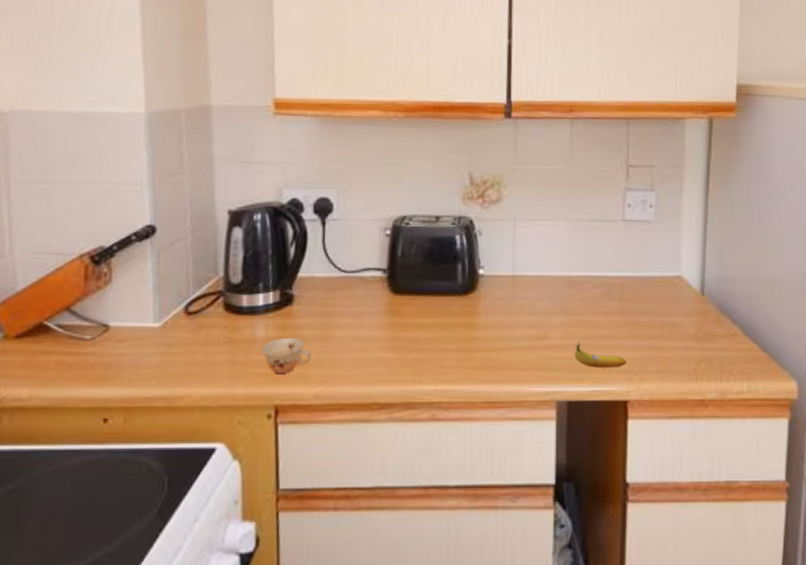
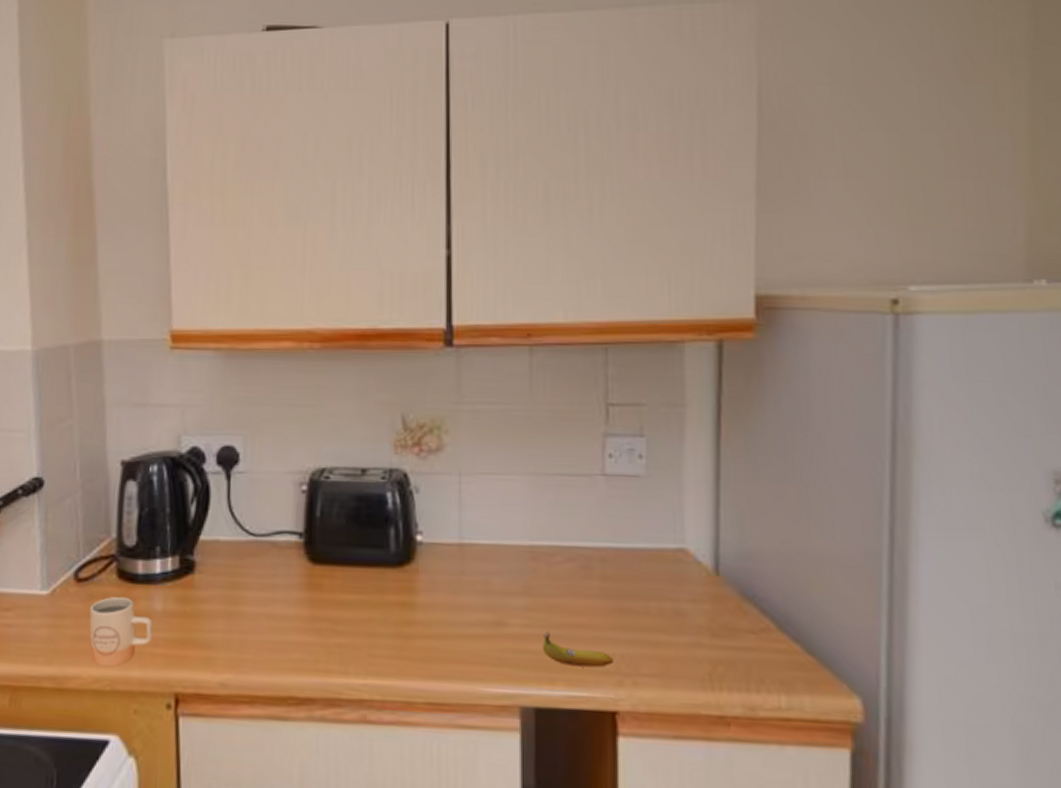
mug: none [198,326,256,386] -> present [89,596,154,667]
teacup: present [262,337,311,373] -> none [160,612,216,656]

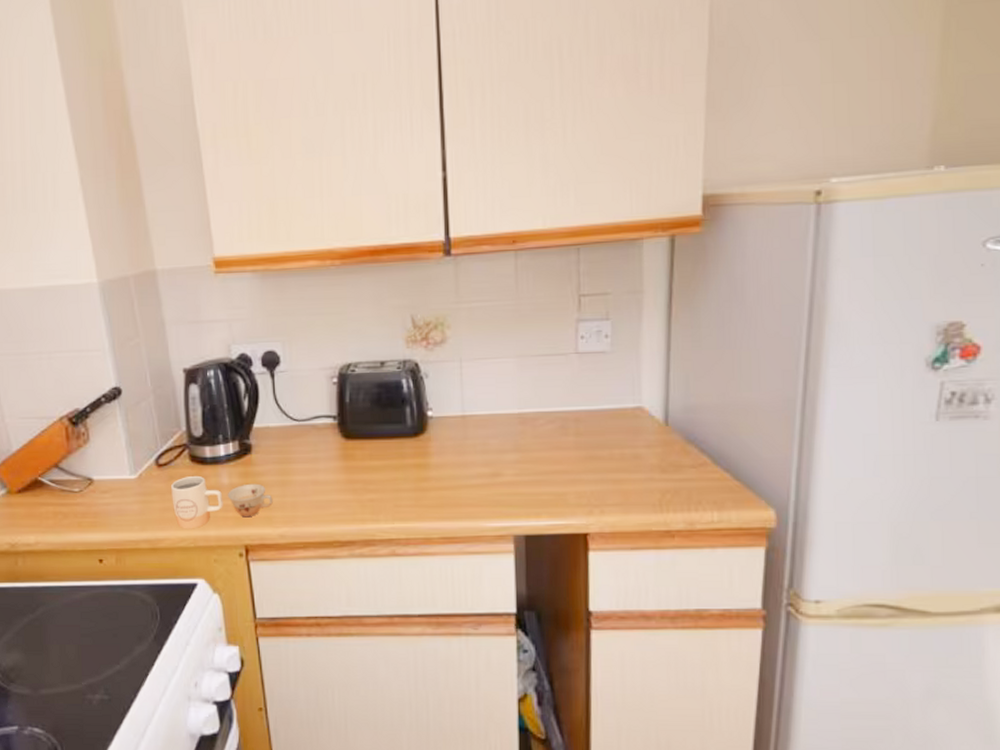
teacup: none [160,612,216,656] -> present [228,483,273,516]
fruit: present [542,631,613,668] -> none [529,477,585,502]

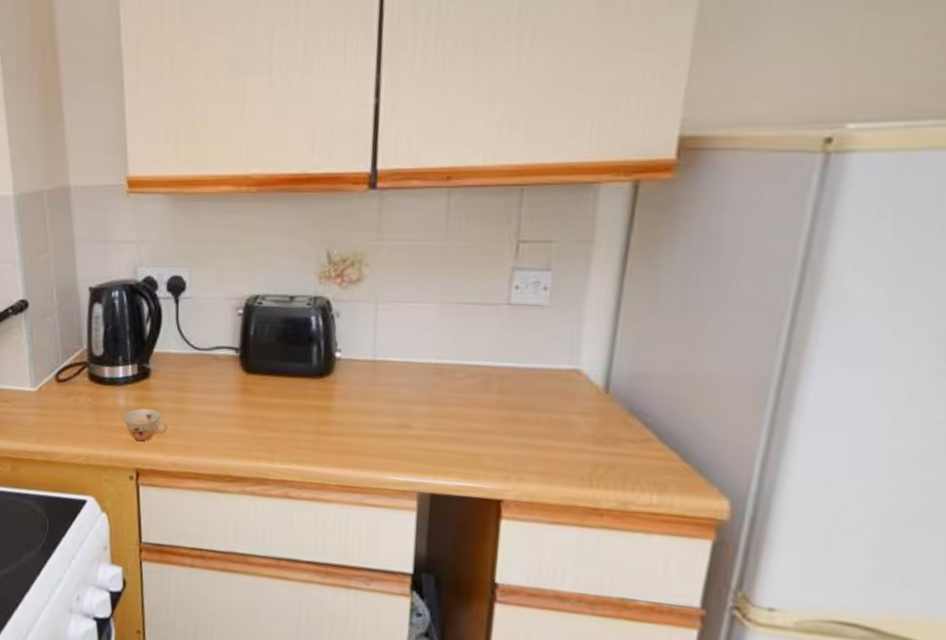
mug: present [171,475,223,529] -> none [68,394,118,447]

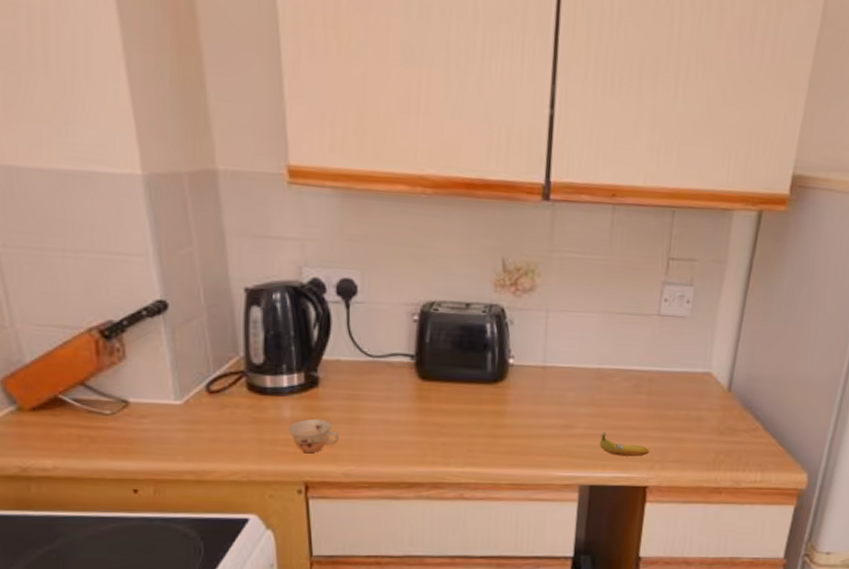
fruit: none [440,434,503,465] -> present [599,431,649,457]

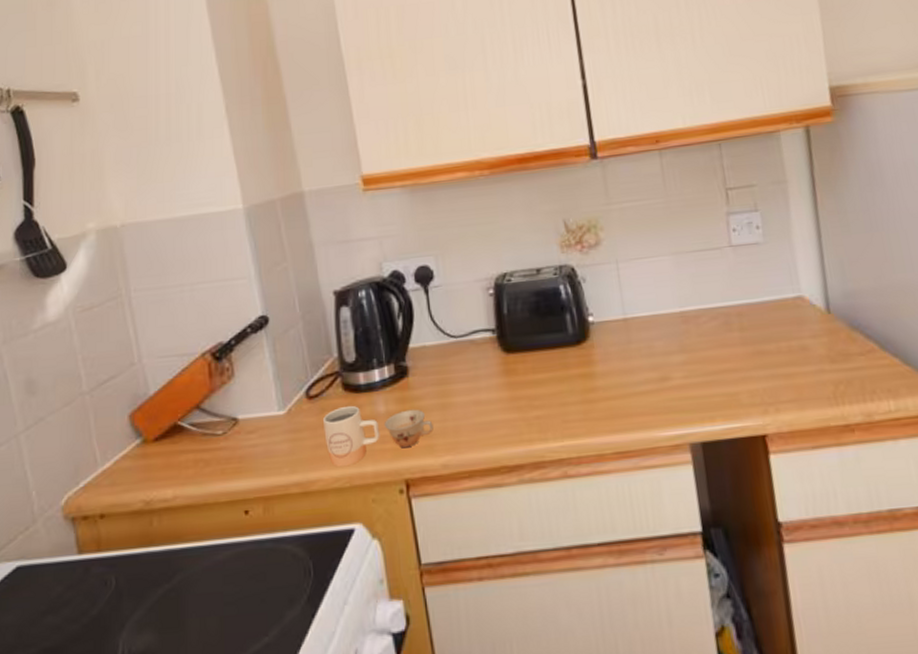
mug: none [224,405,283,463] -> present [323,405,380,468]
fruit: present [599,431,649,457] -> none [700,379,758,404]

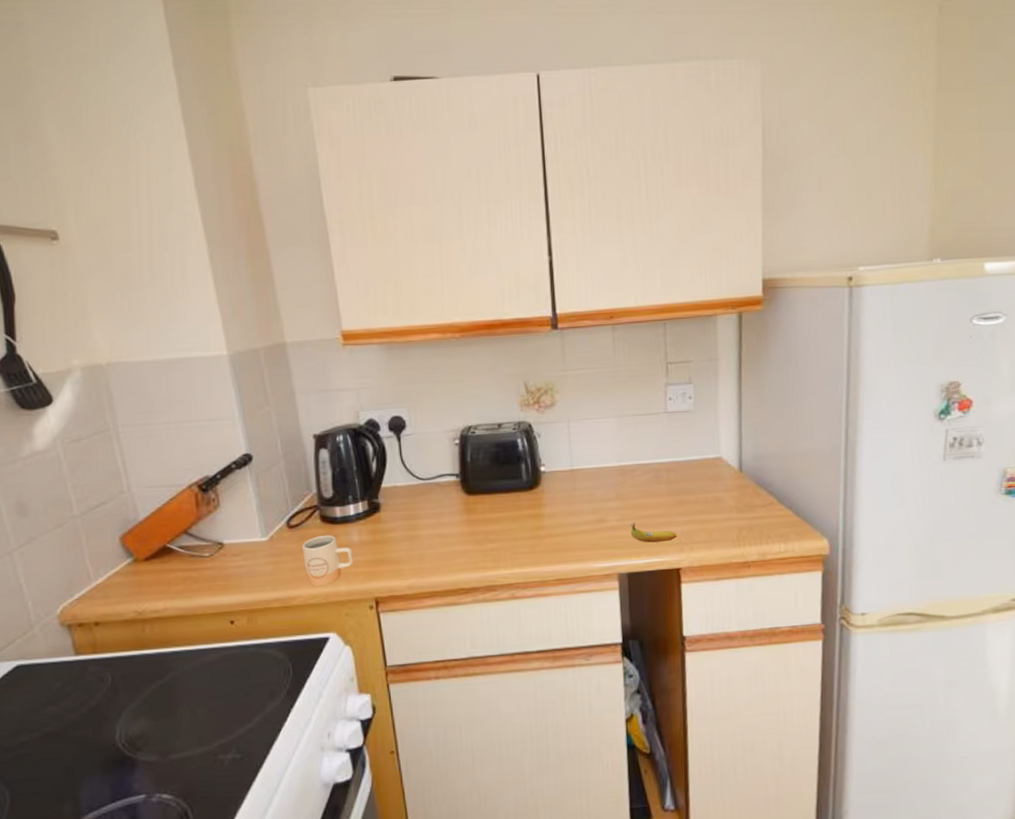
teacup: present [385,409,433,447] -> none [358,539,401,571]
fruit: none [700,379,758,404] -> present [630,522,677,543]

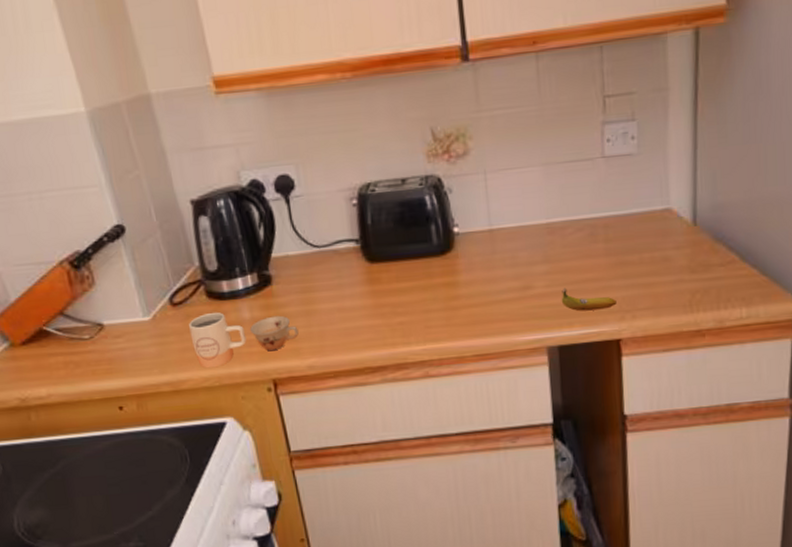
teacup: none [358,539,401,571] -> present [250,315,299,350]

